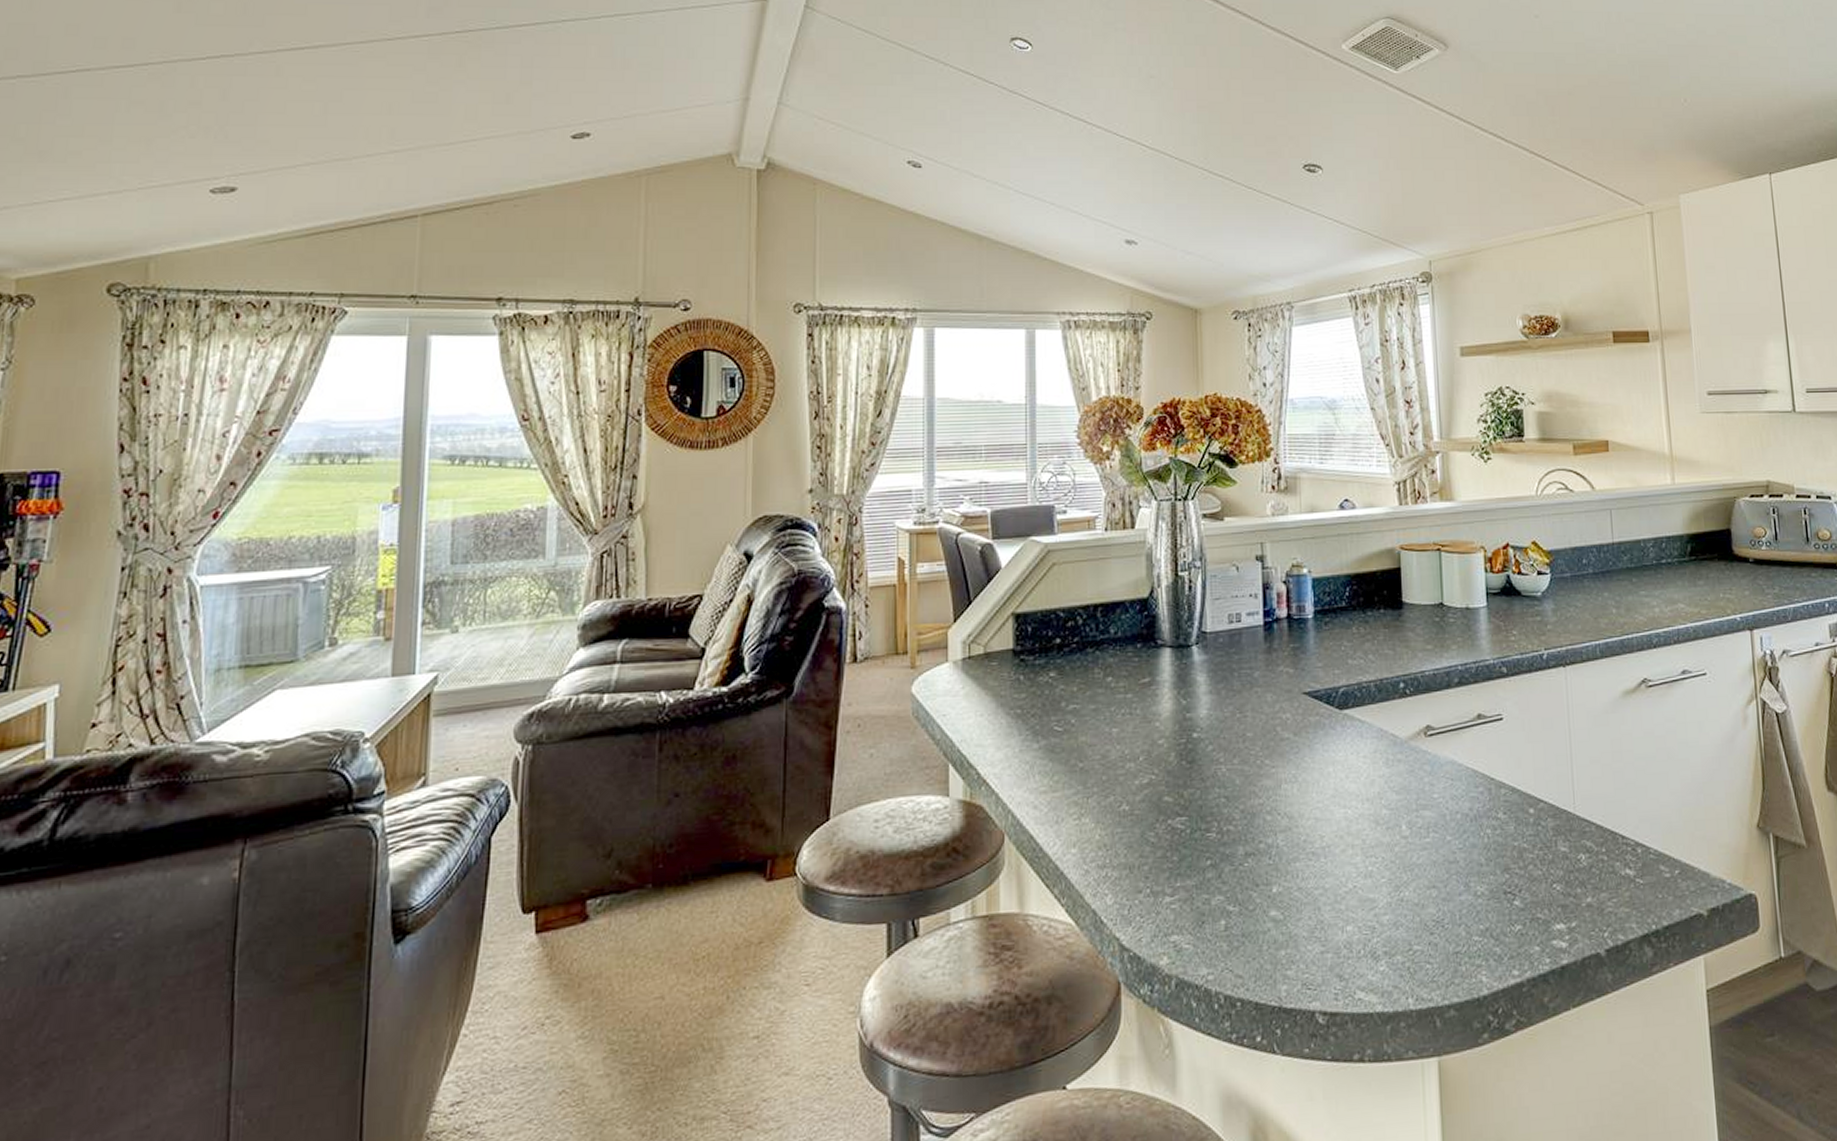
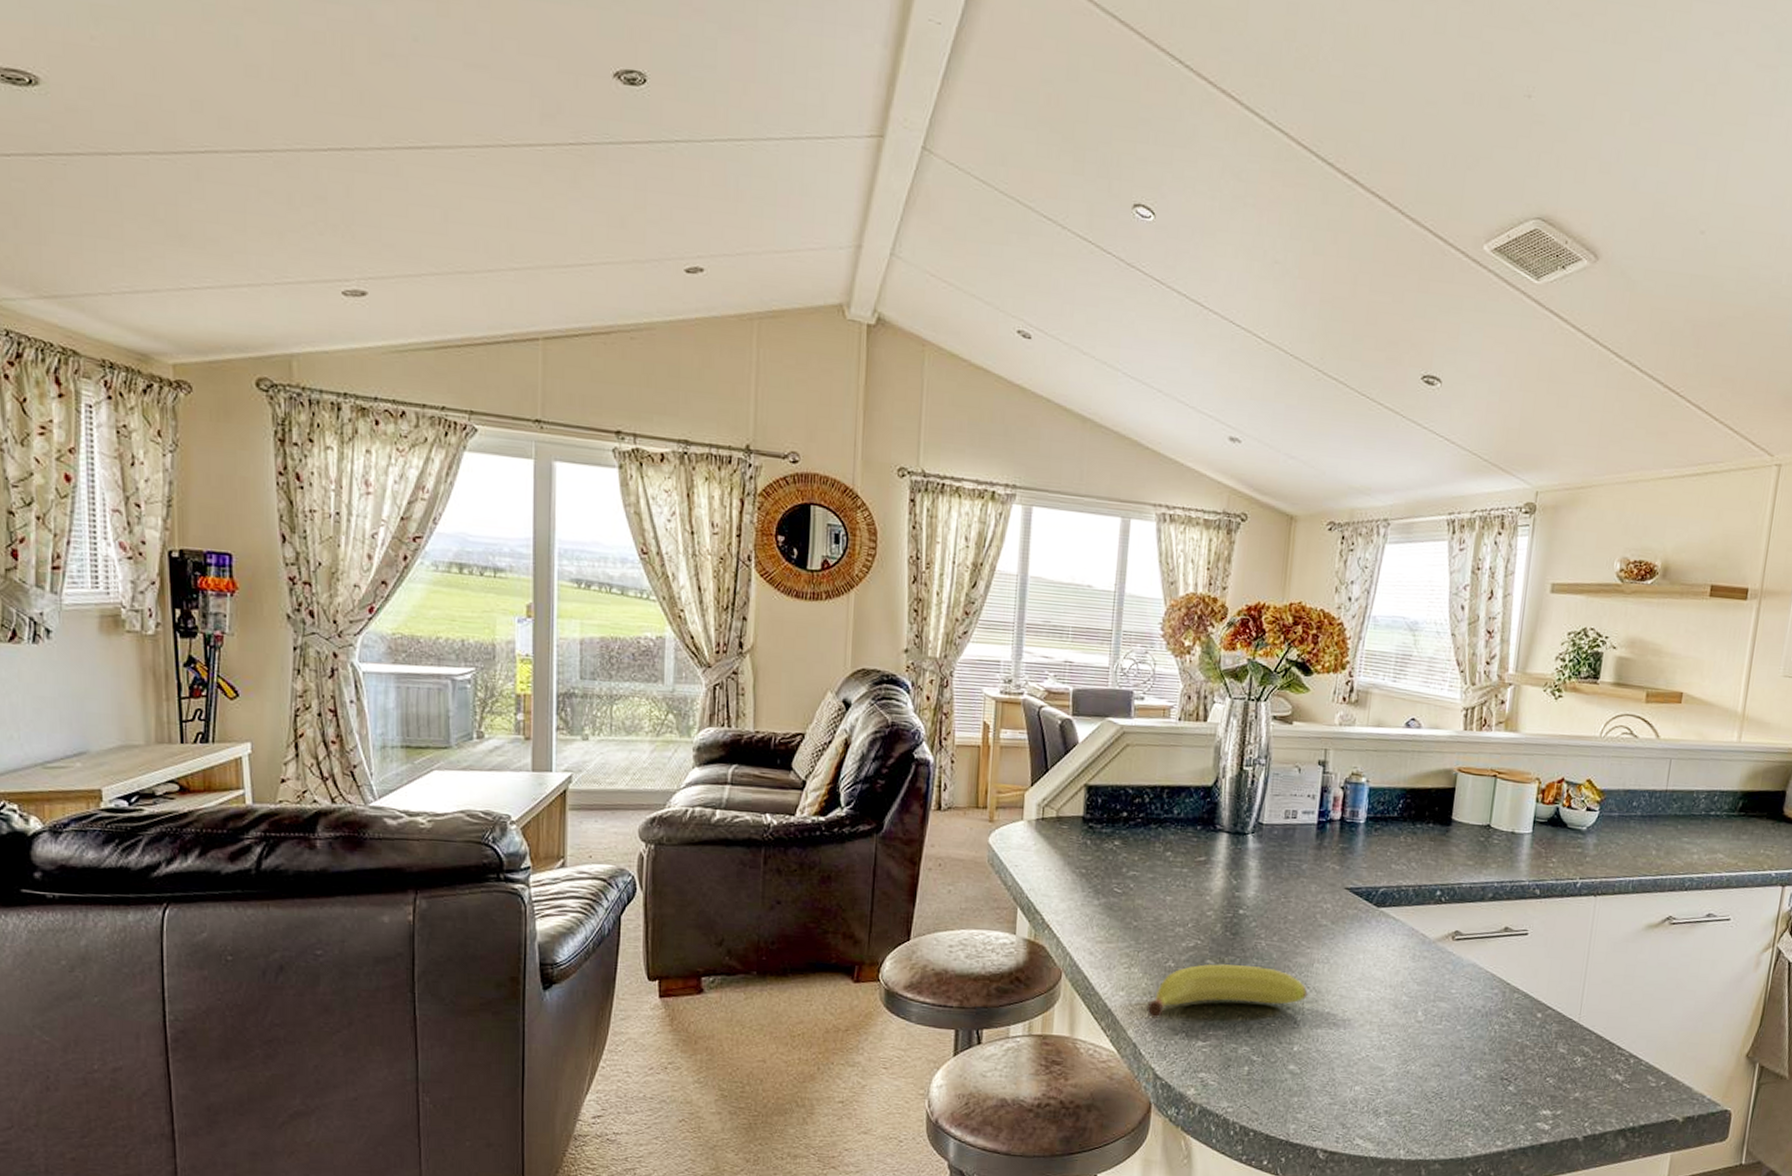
fruit: none [1104,796,1280,876] -> present [1147,963,1308,1018]

